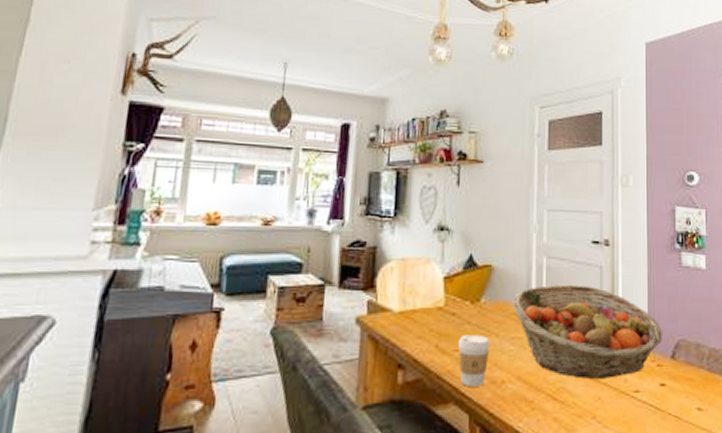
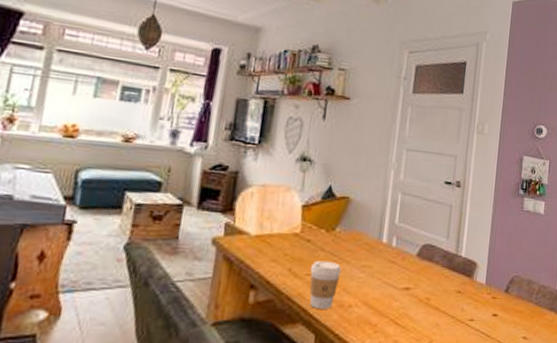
fruit basket: present [512,284,664,379] -> none [365,219,501,307]

